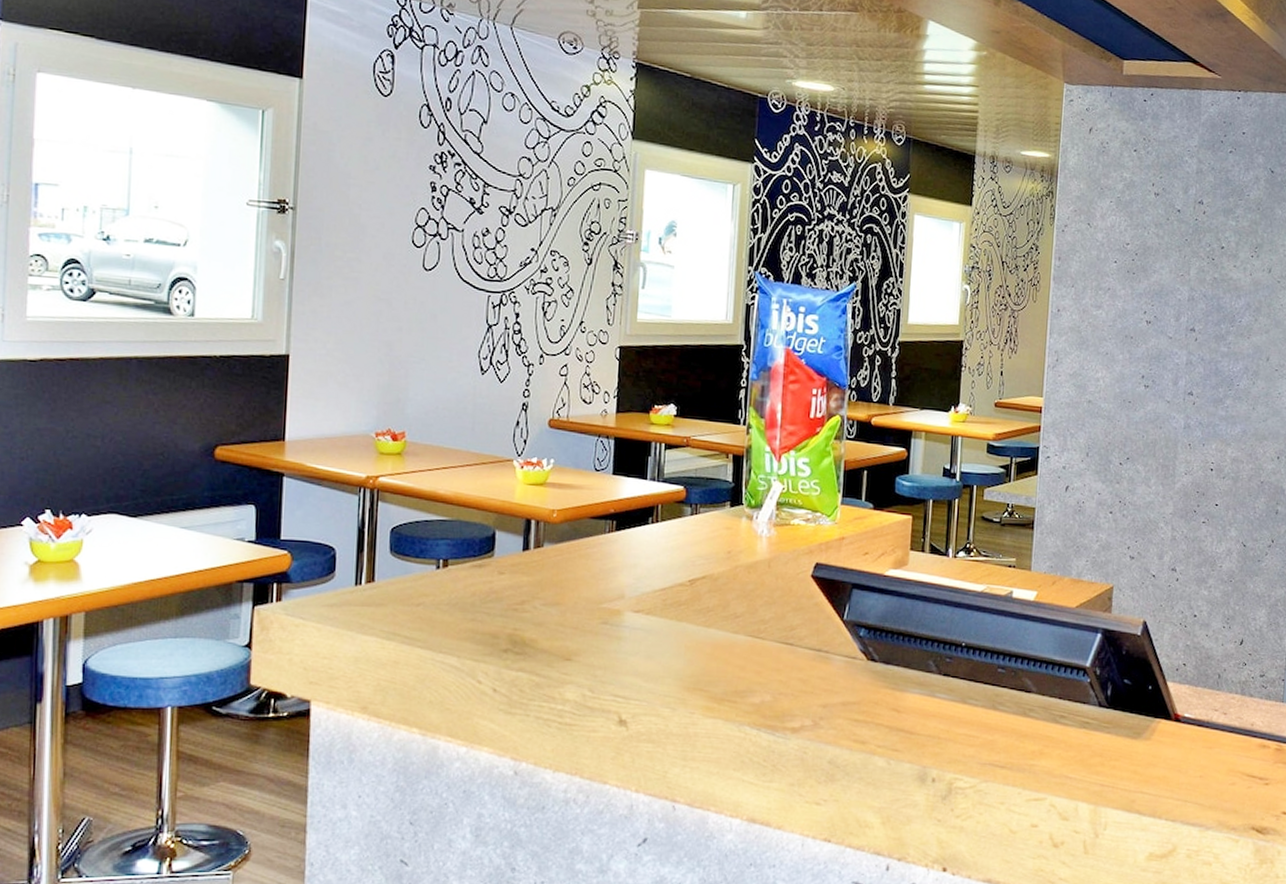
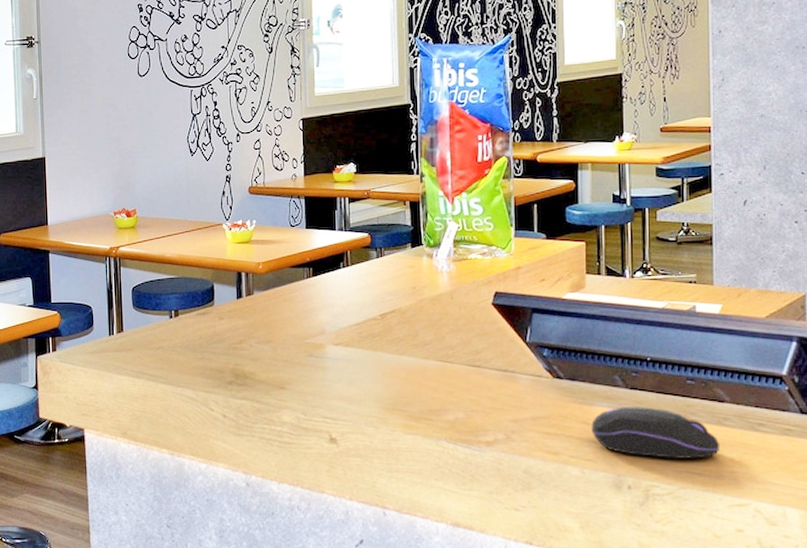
computer mouse: none [901,694,1024,751] -> present [591,407,721,459]

